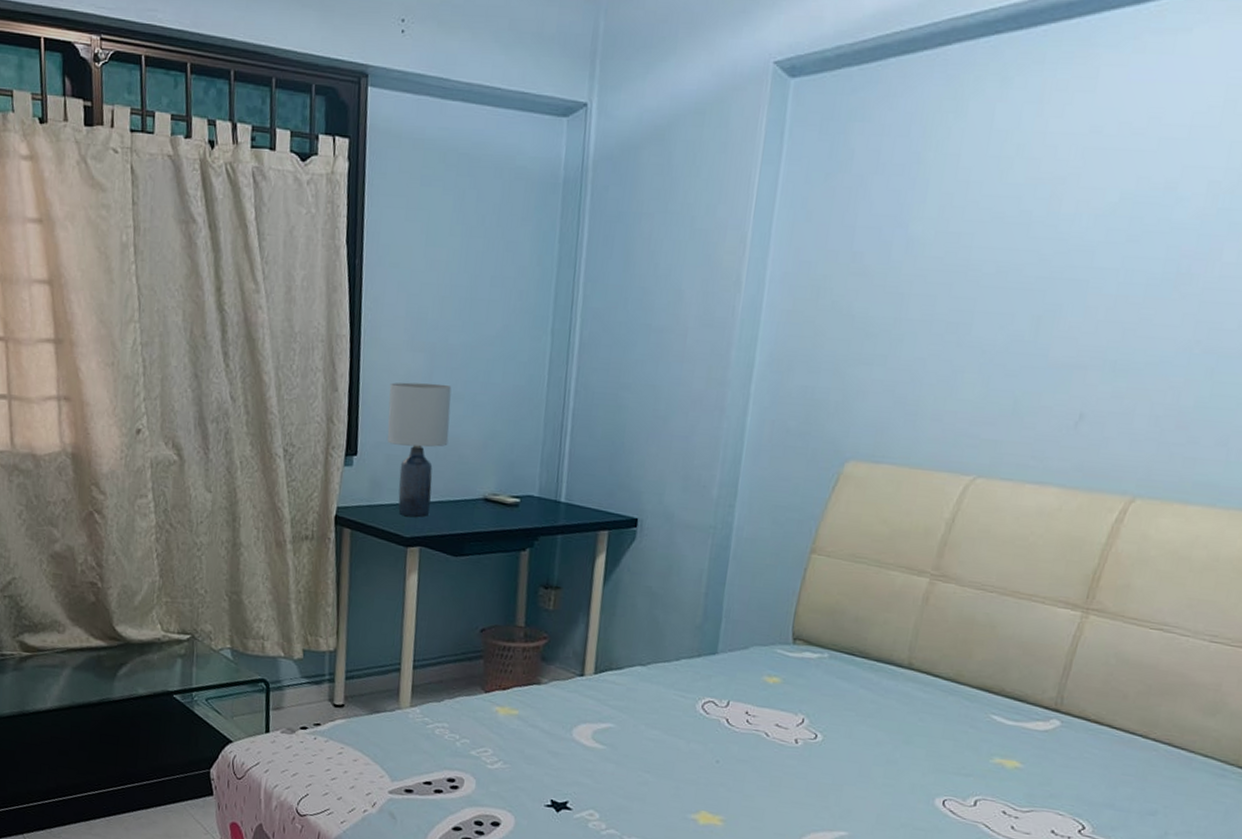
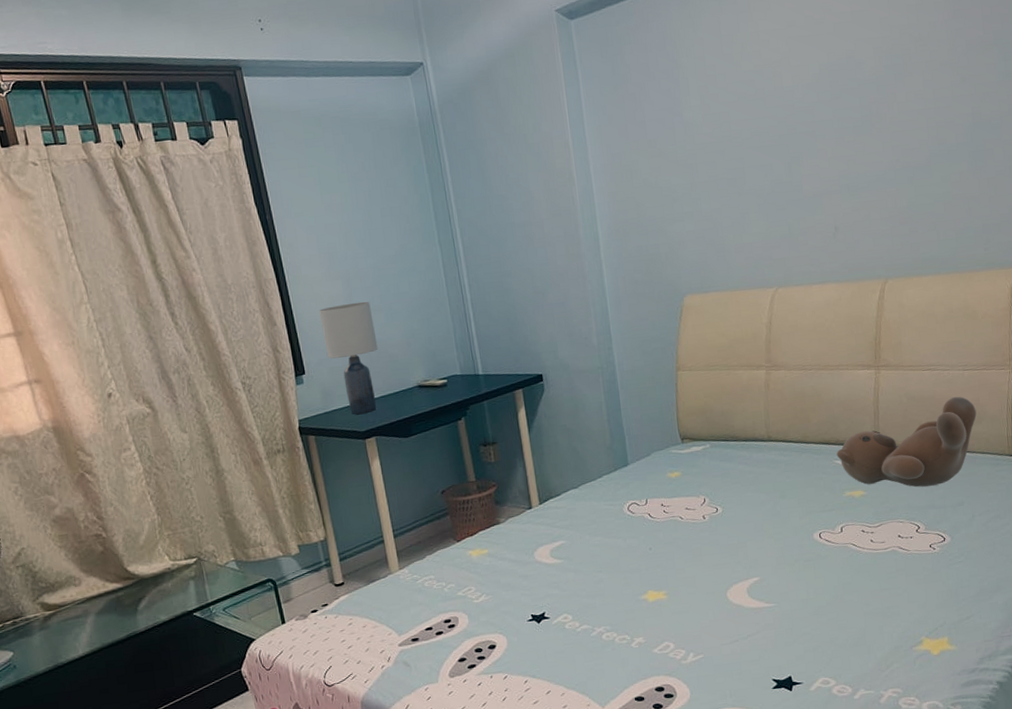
teddy bear: none [995,673,1213,782] -> present [836,396,977,487]

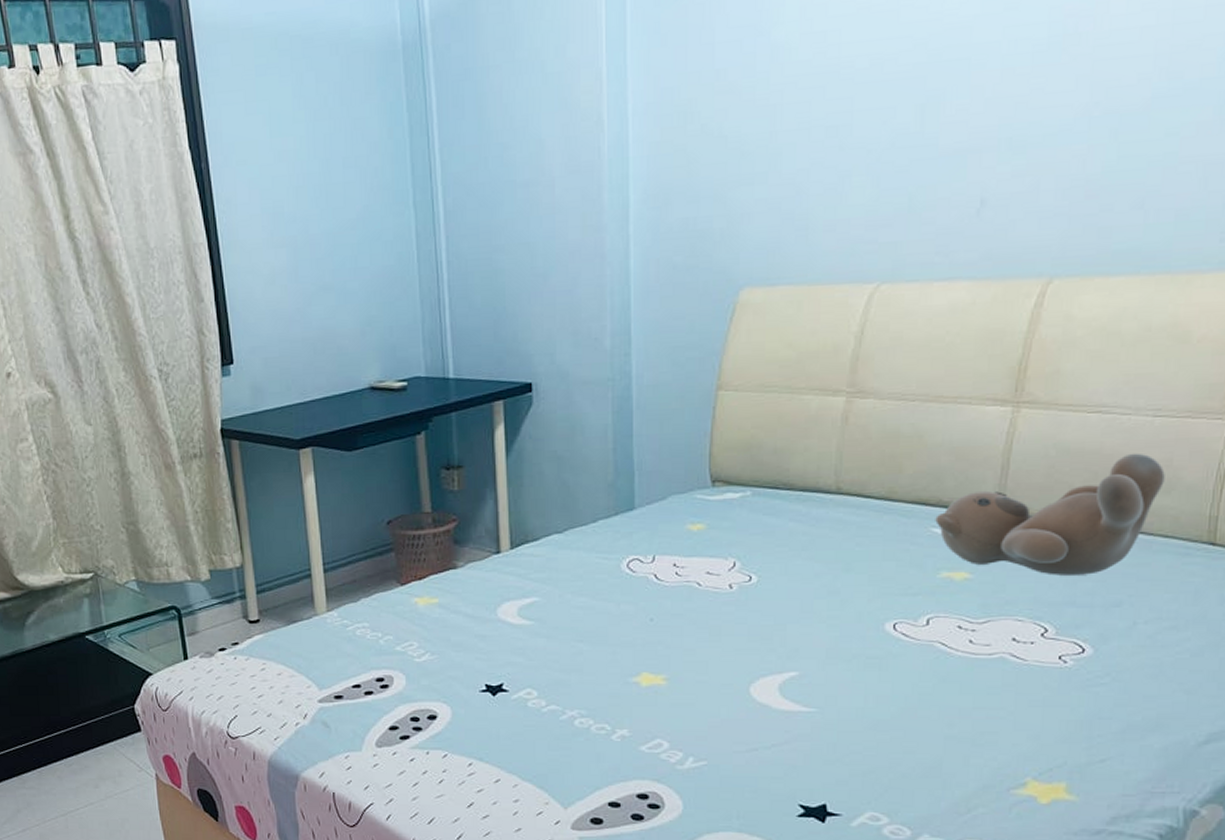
lamp: present [318,301,378,414] -> none [255,276,325,418]

